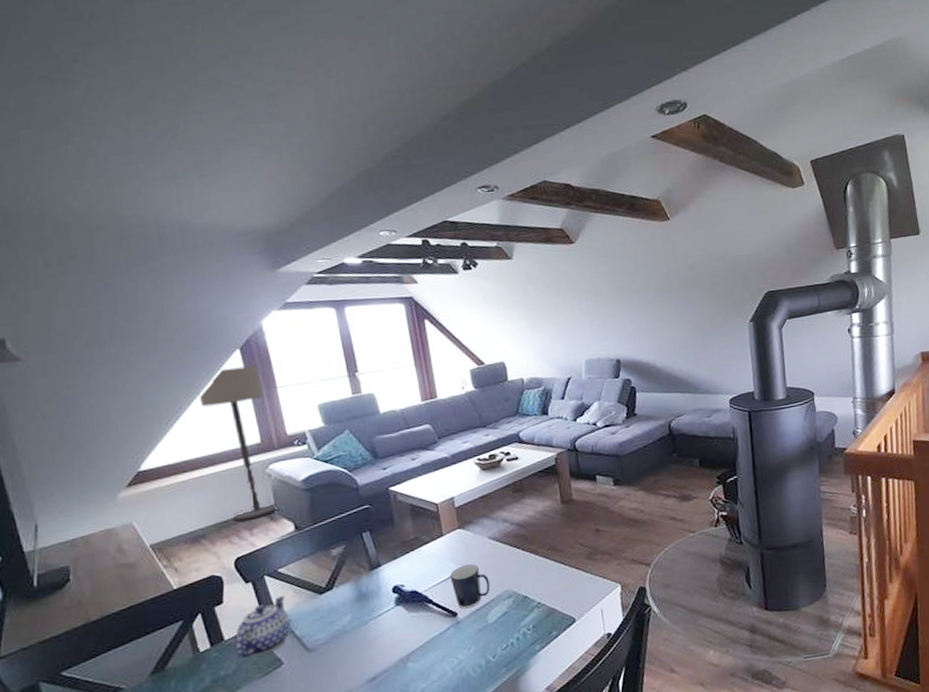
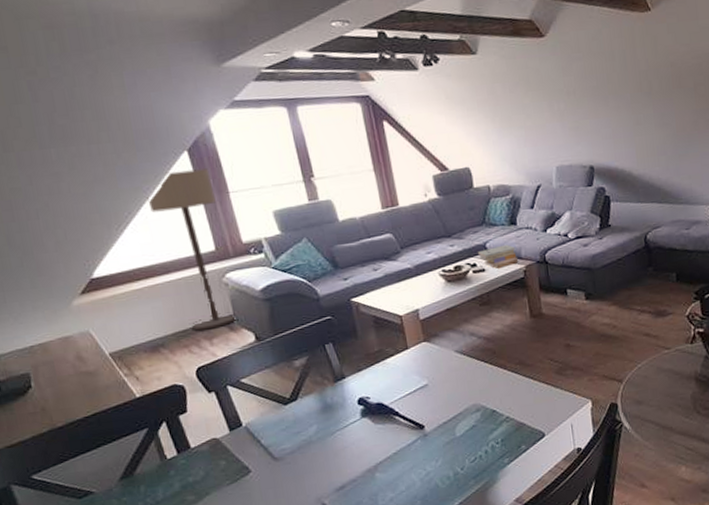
teapot: present [235,595,292,658] -> none [201,405,257,466]
mug: present [450,564,490,609] -> none [416,377,458,422]
books: none [511,433,550,457] -> present [477,244,519,268]

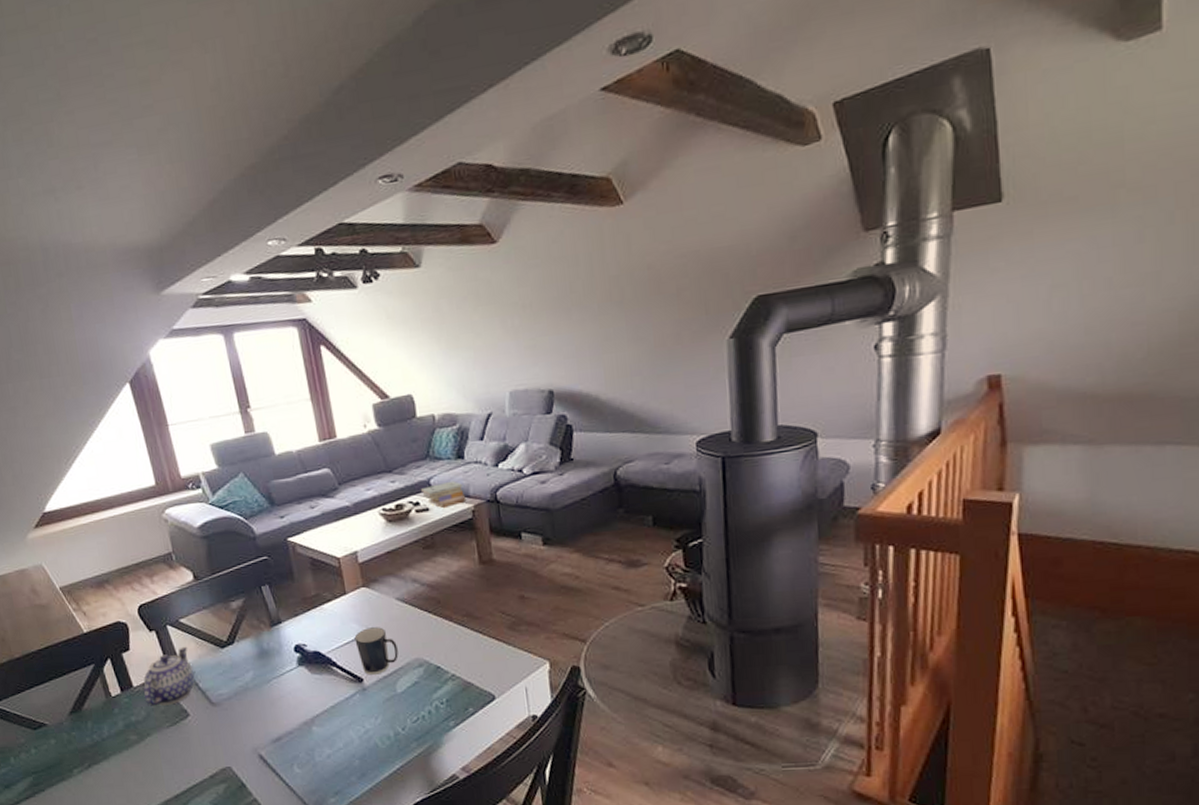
floor lamp: present [147,168,239,331] -> none [93,401,178,568]
teapot: none [201,405,257,466] -> present [143,646,196,706]
mug: none [416,377,458,422] -> present [354,627,399,675]

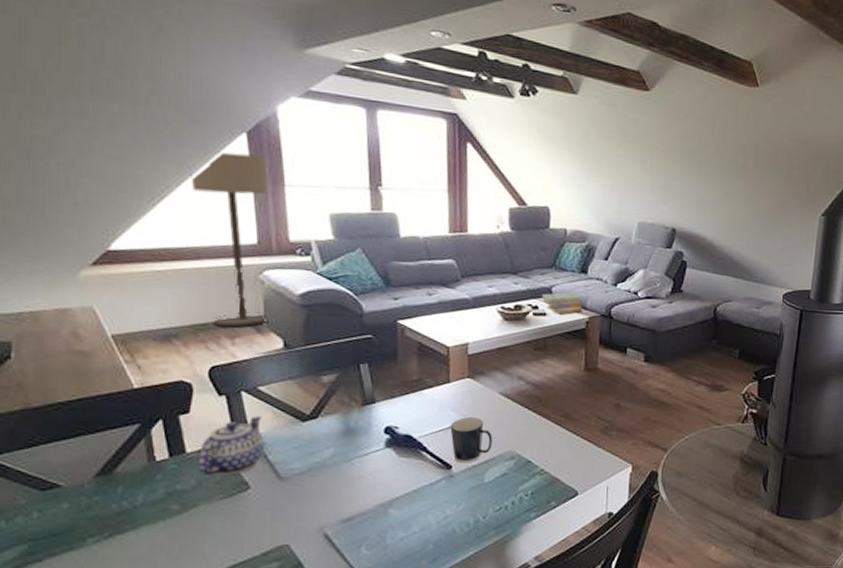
floor lamp: none [93,401,178,568] -> present [190,151,269,328]

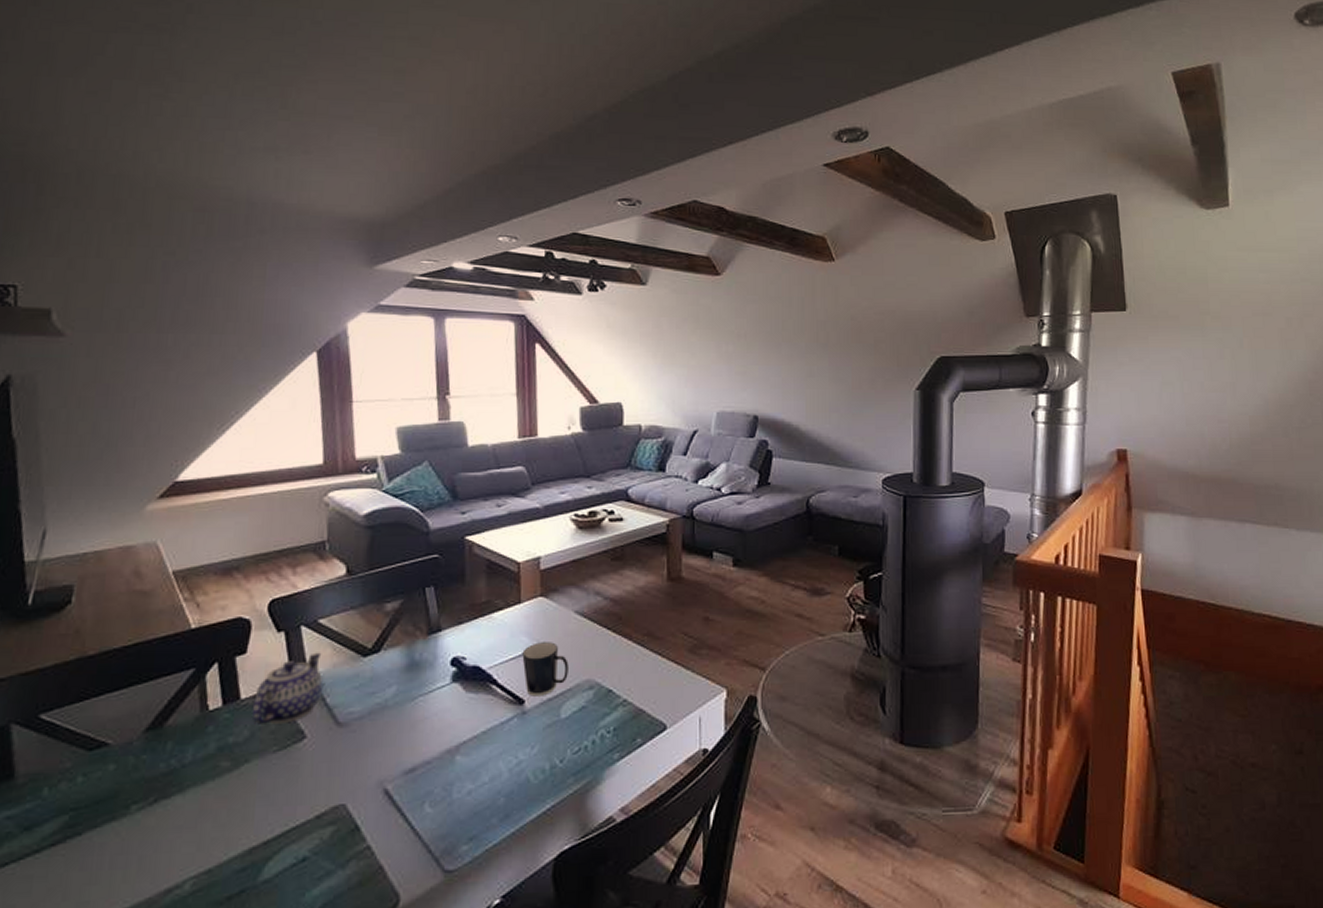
floor lamp: present [190,151,269,328] -> none [260,373,336,555]
books: present [541,291,583,315] -> none [617,492,663,519]

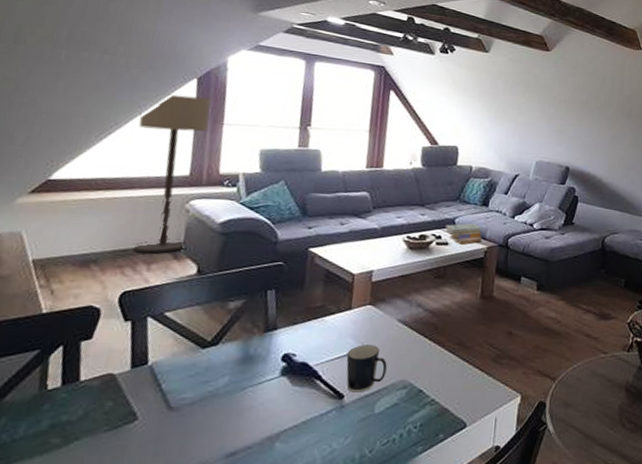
teapot: present [251,652,324,724] -> none [88,341,164,406]
floor lamp: none [260,373,336,555] -> present [134,94,211,254]
books: none [617,492,663,519] -> present [444,223,483,245]

